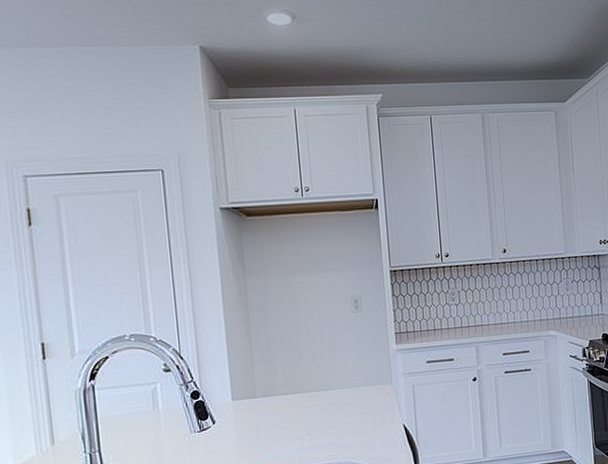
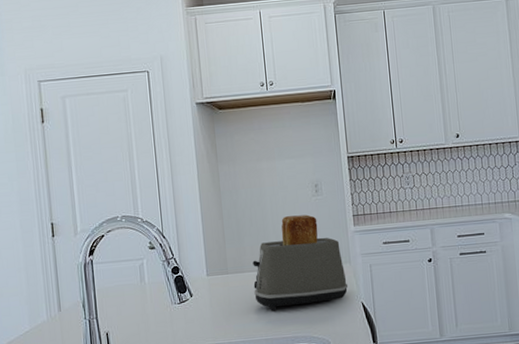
toaster: none [284,332,390,437] -> present [252,214,348,311]

